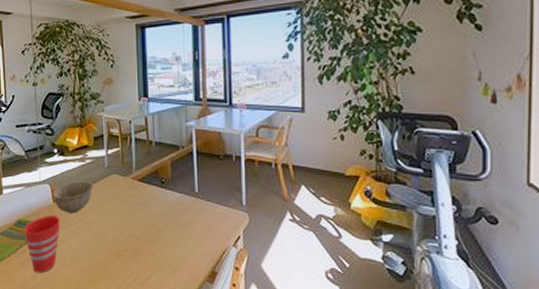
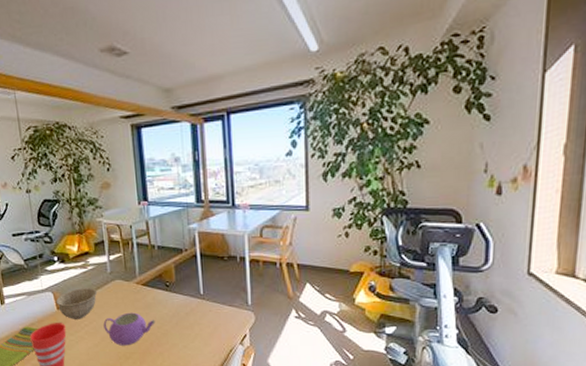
teapot: none [97,208,149,243] -> present [103,312,156,346]

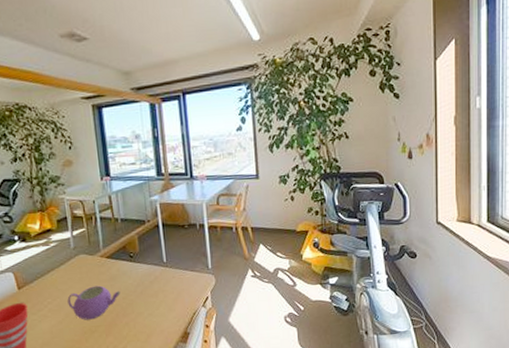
bowl: present [55,288,98,319] -> none [16,265,61,298]

